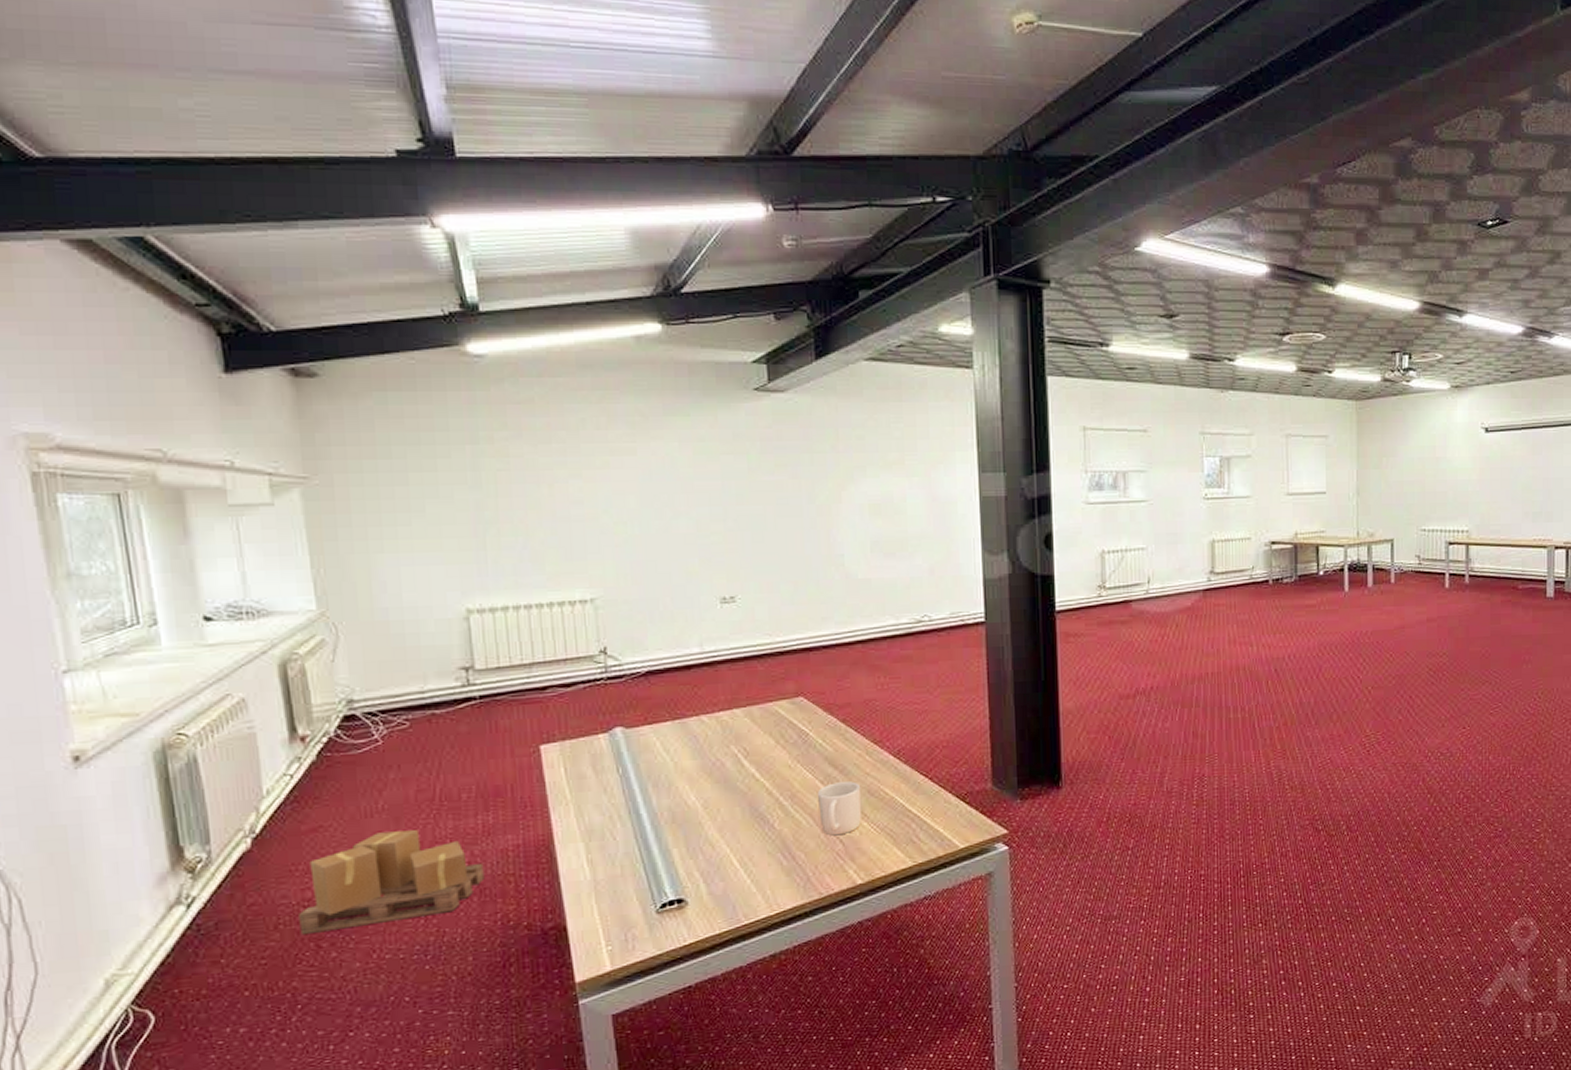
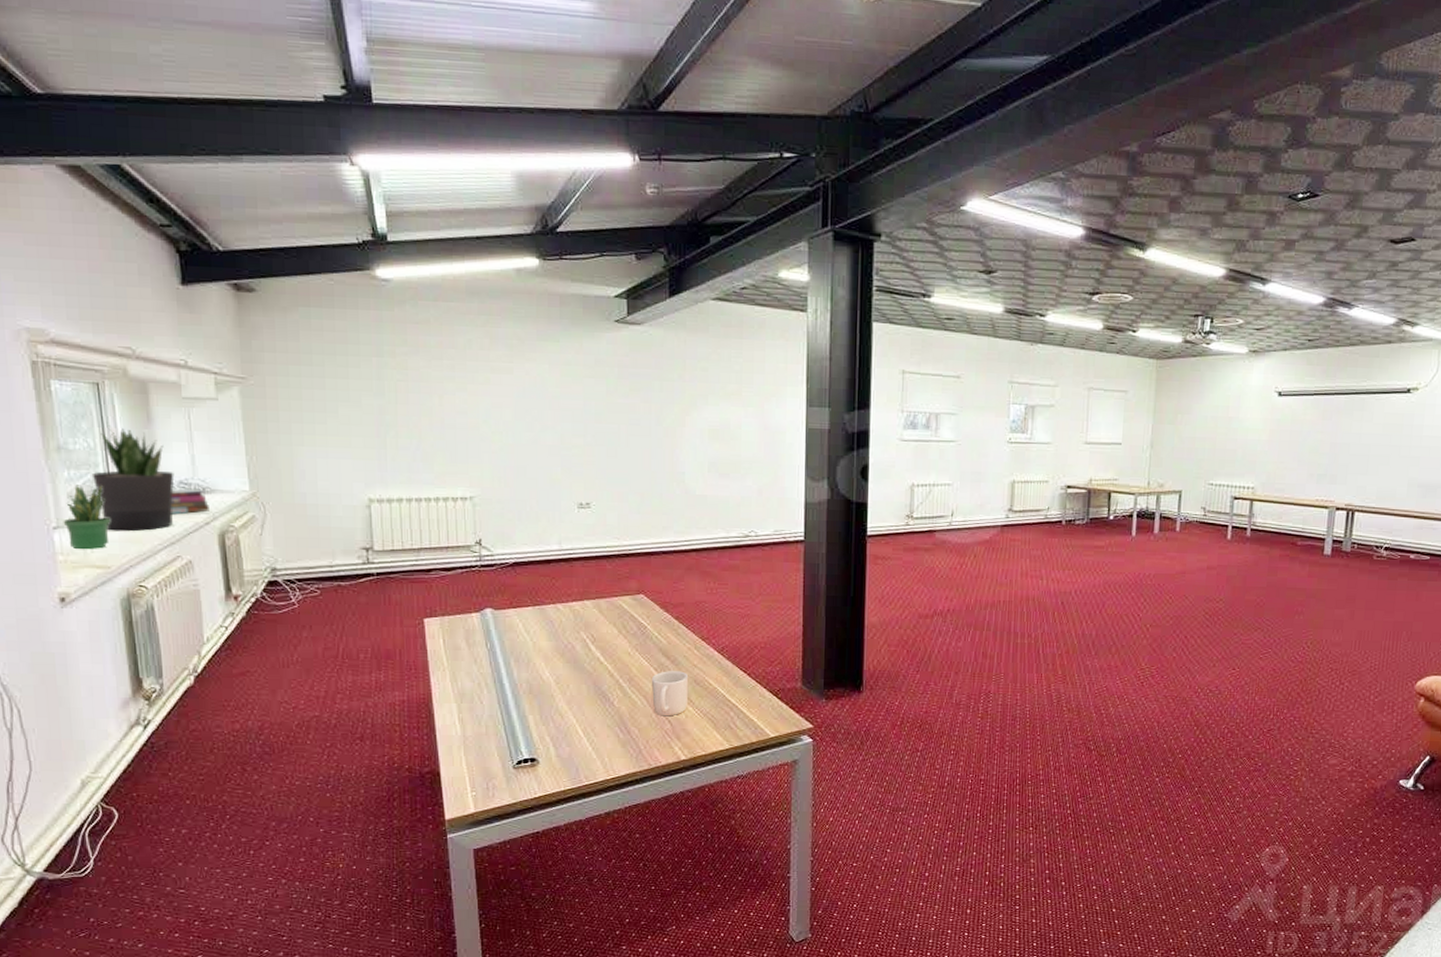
planter: none [75,616,137,696] -> present [63,484,110,550]
planter: none [112,543,221,669] -> present [91,425,175,532]
books: none [216,611,266,645] -> present [170,488,209,515]
cardboard boxes: present [299,830,485,935] -> none [229,680,376,759]

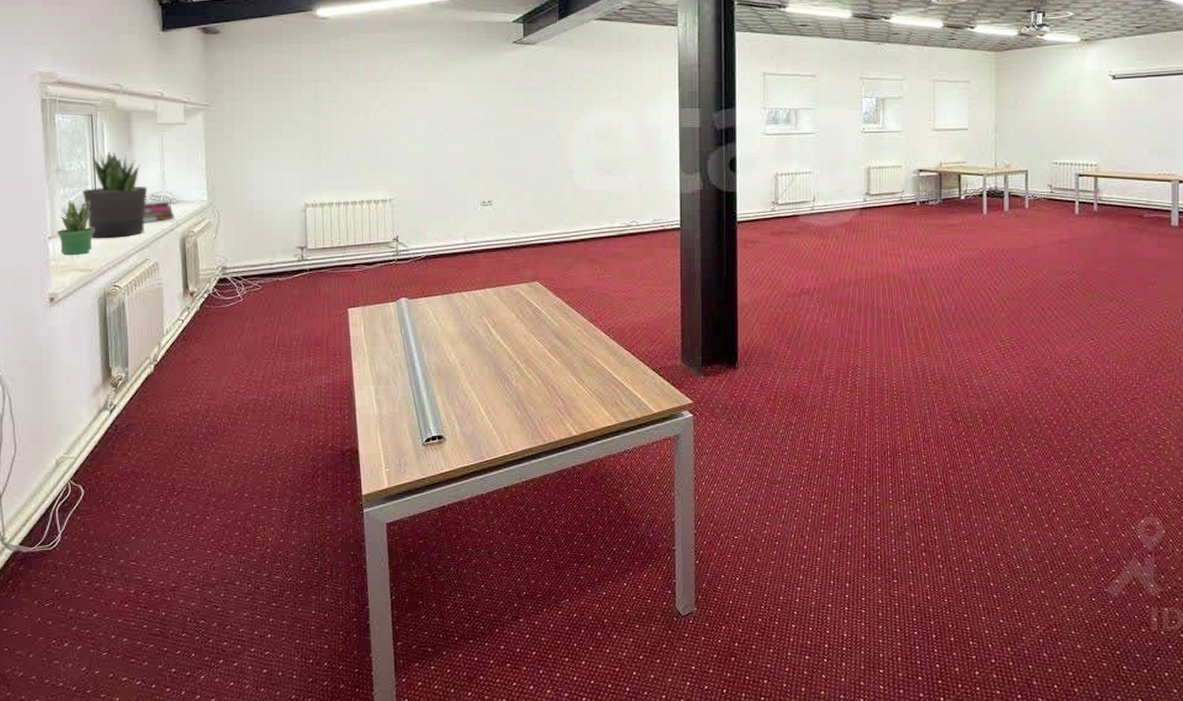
mug: present [651,671,689,717] -> none [545,352,579,395]

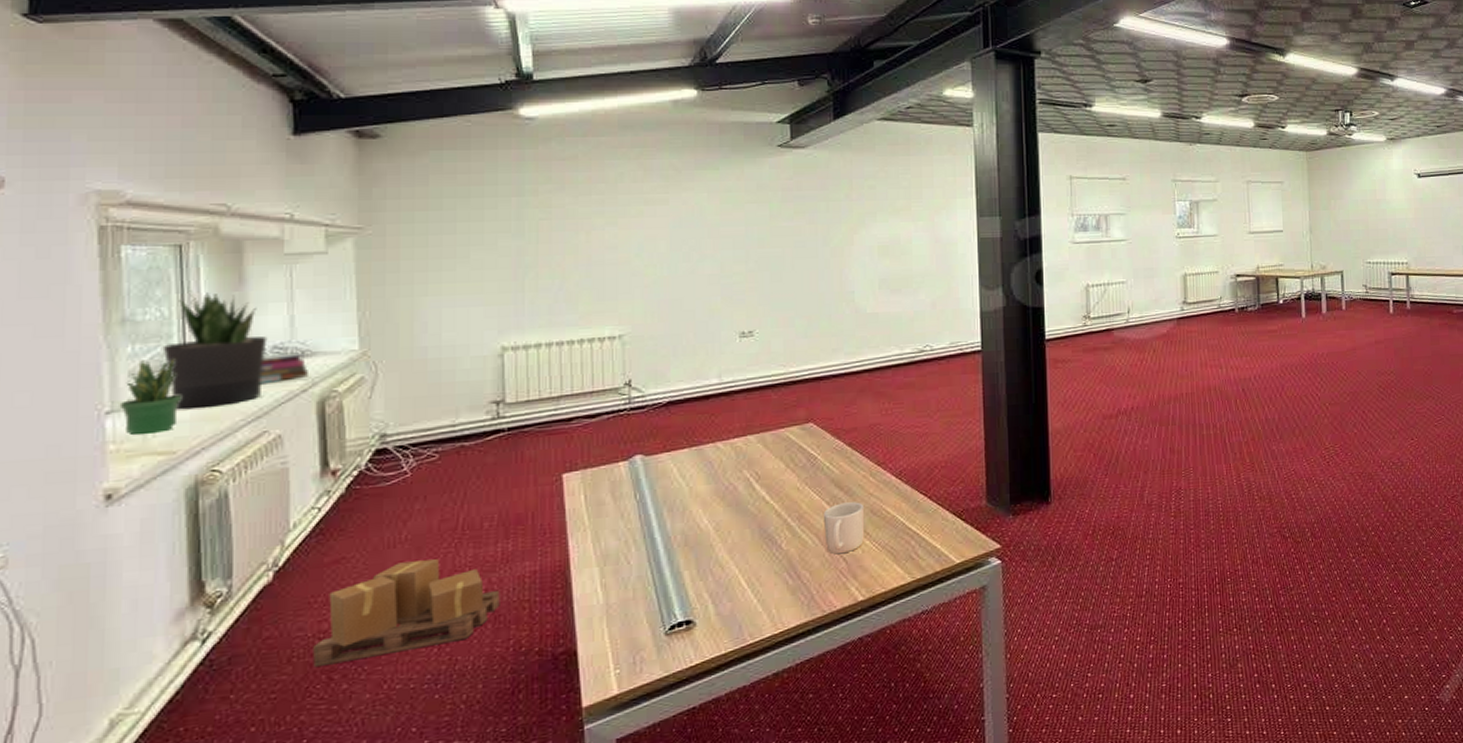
cardboard boxes: none [180,367,304,440] -> present [313,559,500,668]
mug: none [545,352,579,395] -> present [822,502,865,554]

